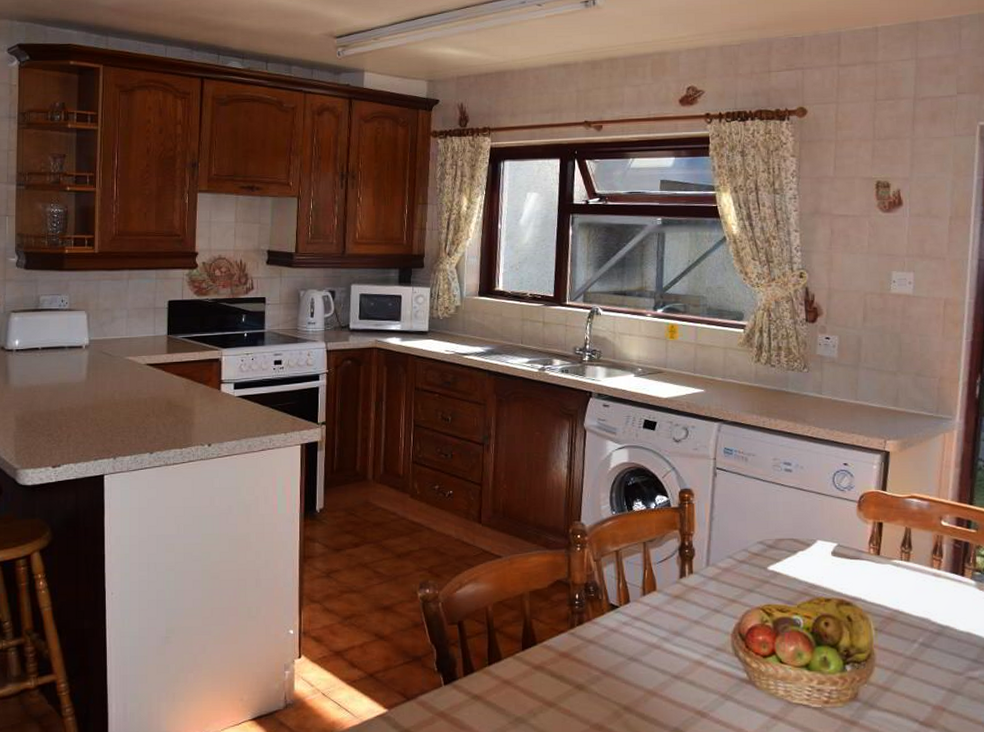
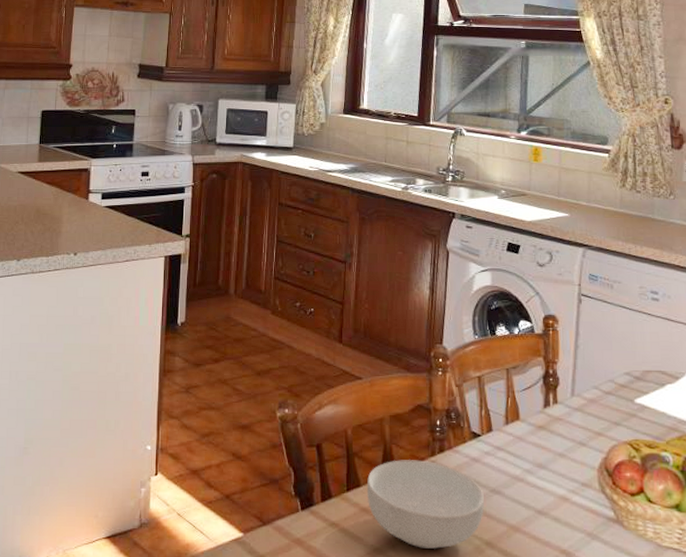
cereal bowl: none [507,633,623,716] -> present [366,460,485,549]

